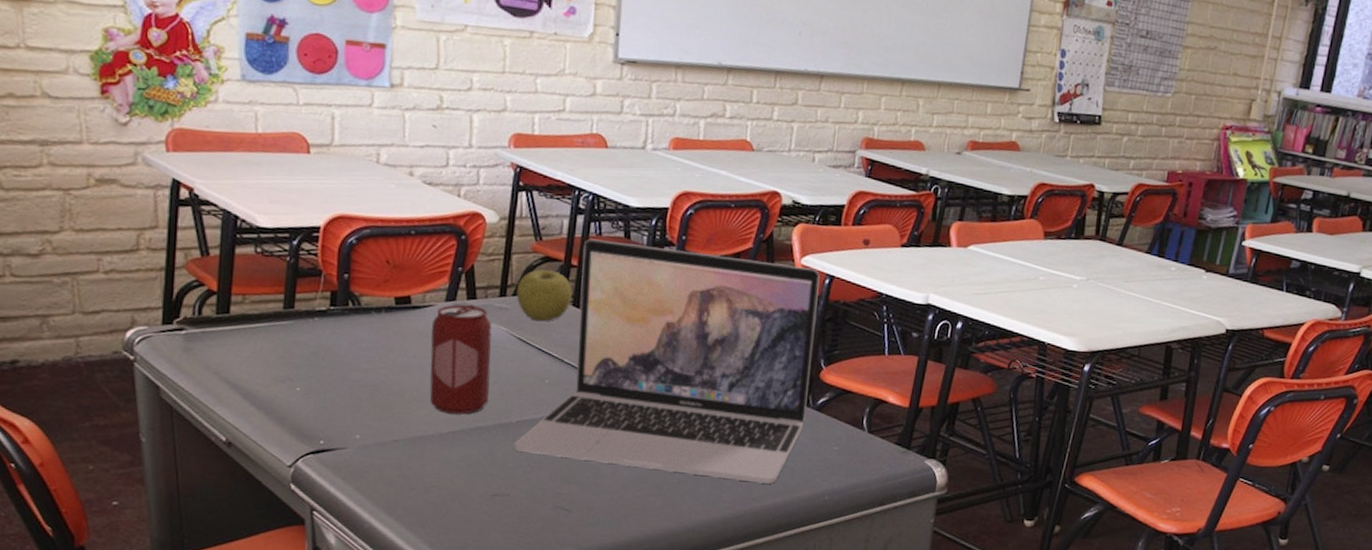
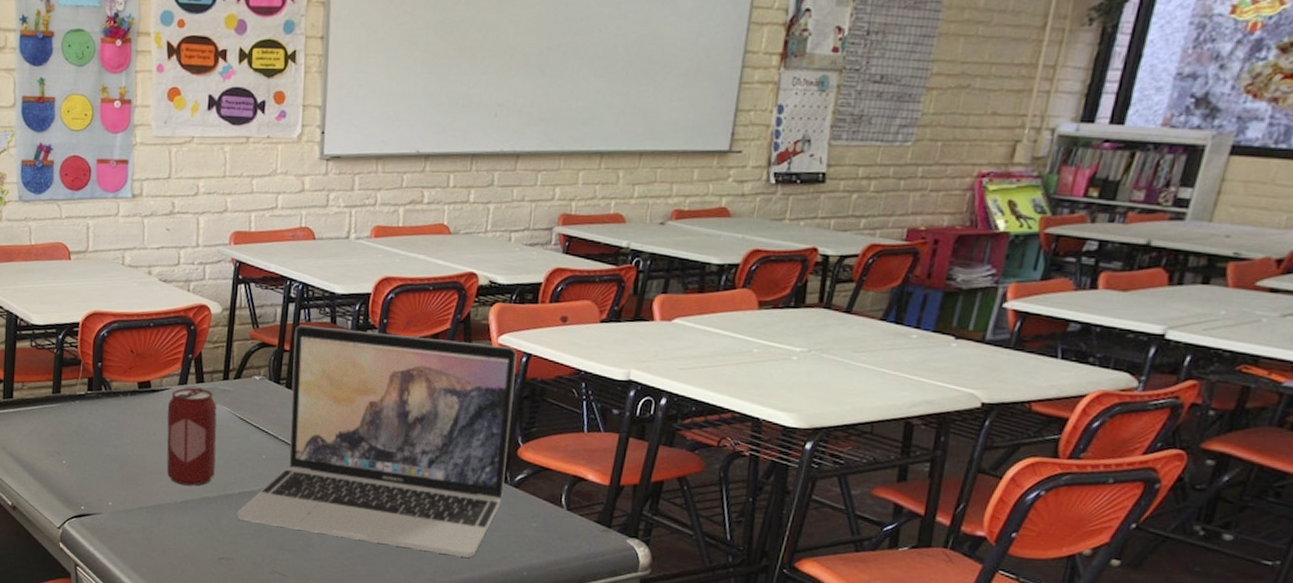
apple: present [516,269,572,322] -> none [237,355,285,402]

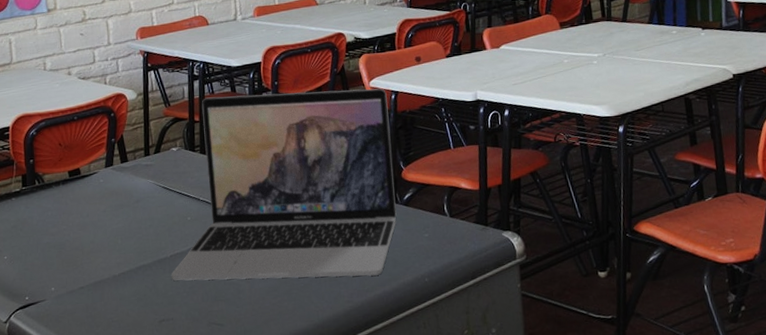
beverage can: present [166,387,217,486] -> none [97,166,147,258]

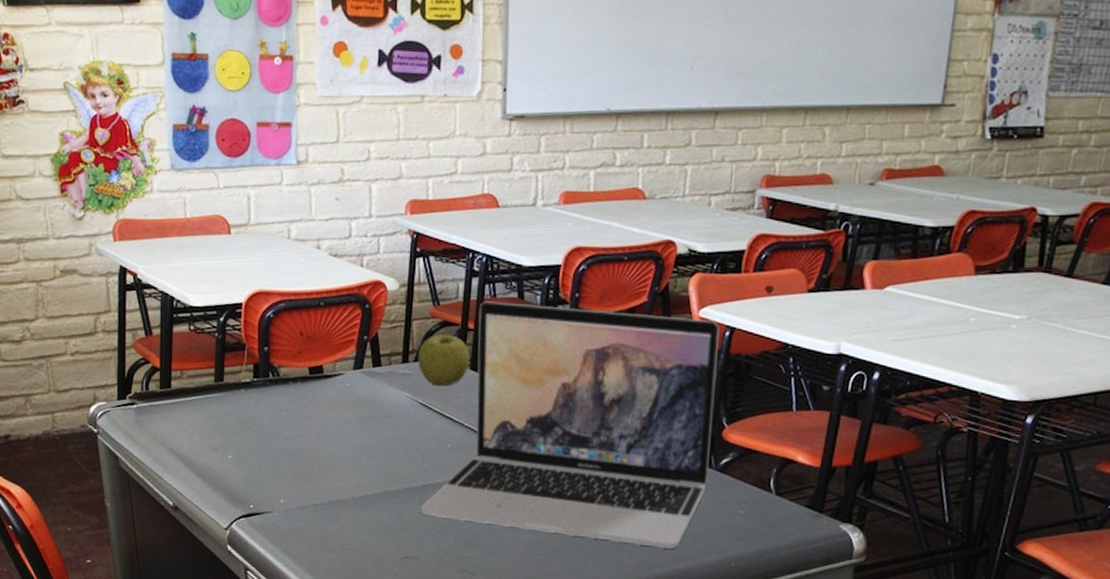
apple: none [156,128,199,171] -> present [417,334,470,386]

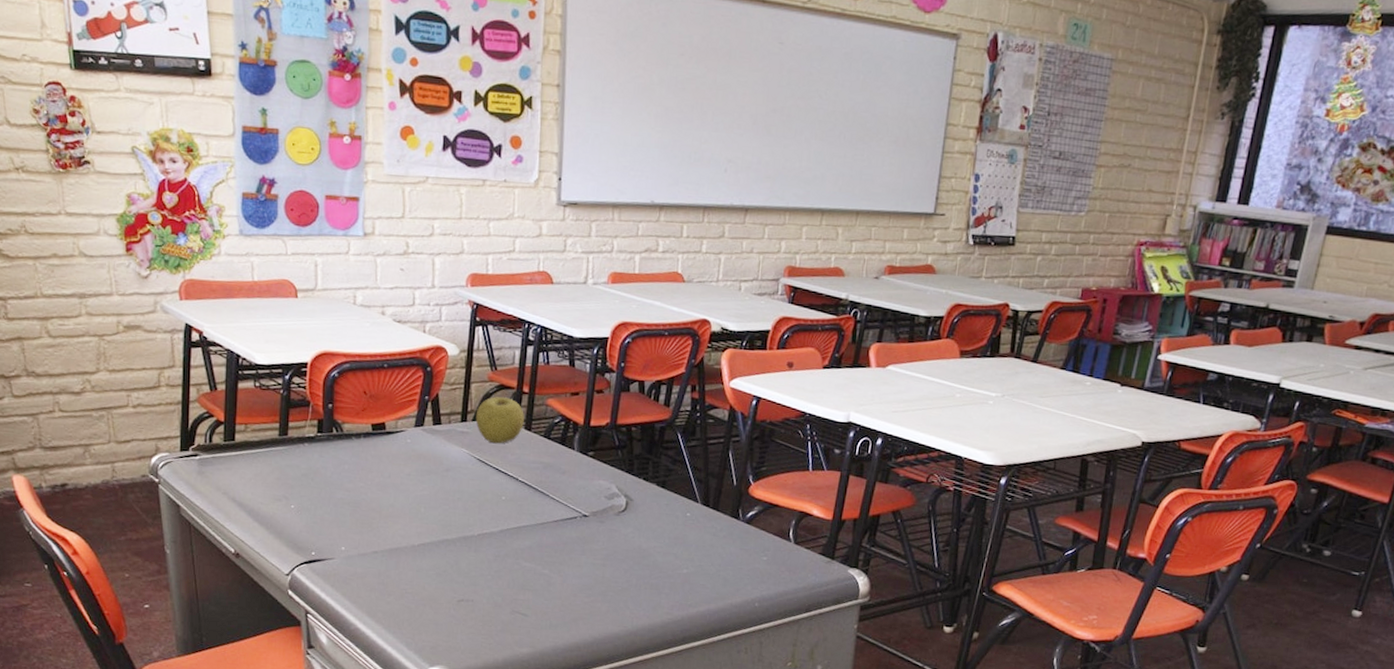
laptop: present [420,301,720,549] -> none [476,367,747,592]

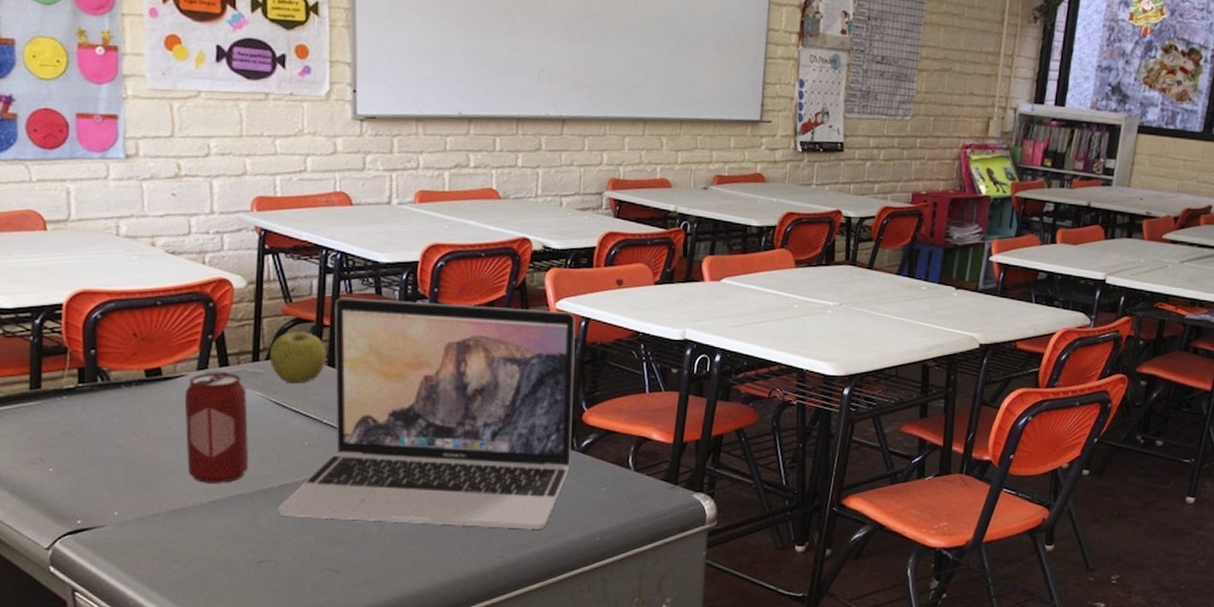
beverage can: none [403,429,455,528] -> present [184,372,248,483]
laptop: none [476,367,747,592] -> present [277,297,575,530]

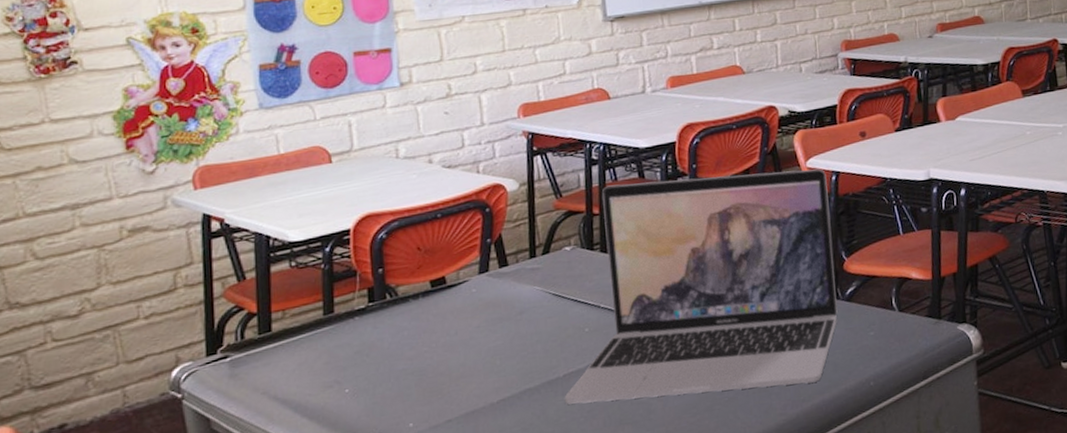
beverage can: present [184,372,248,483] -> none [468,271,533,383]
apple: present [269,332,326,384] -> none [545,223,599,274]

